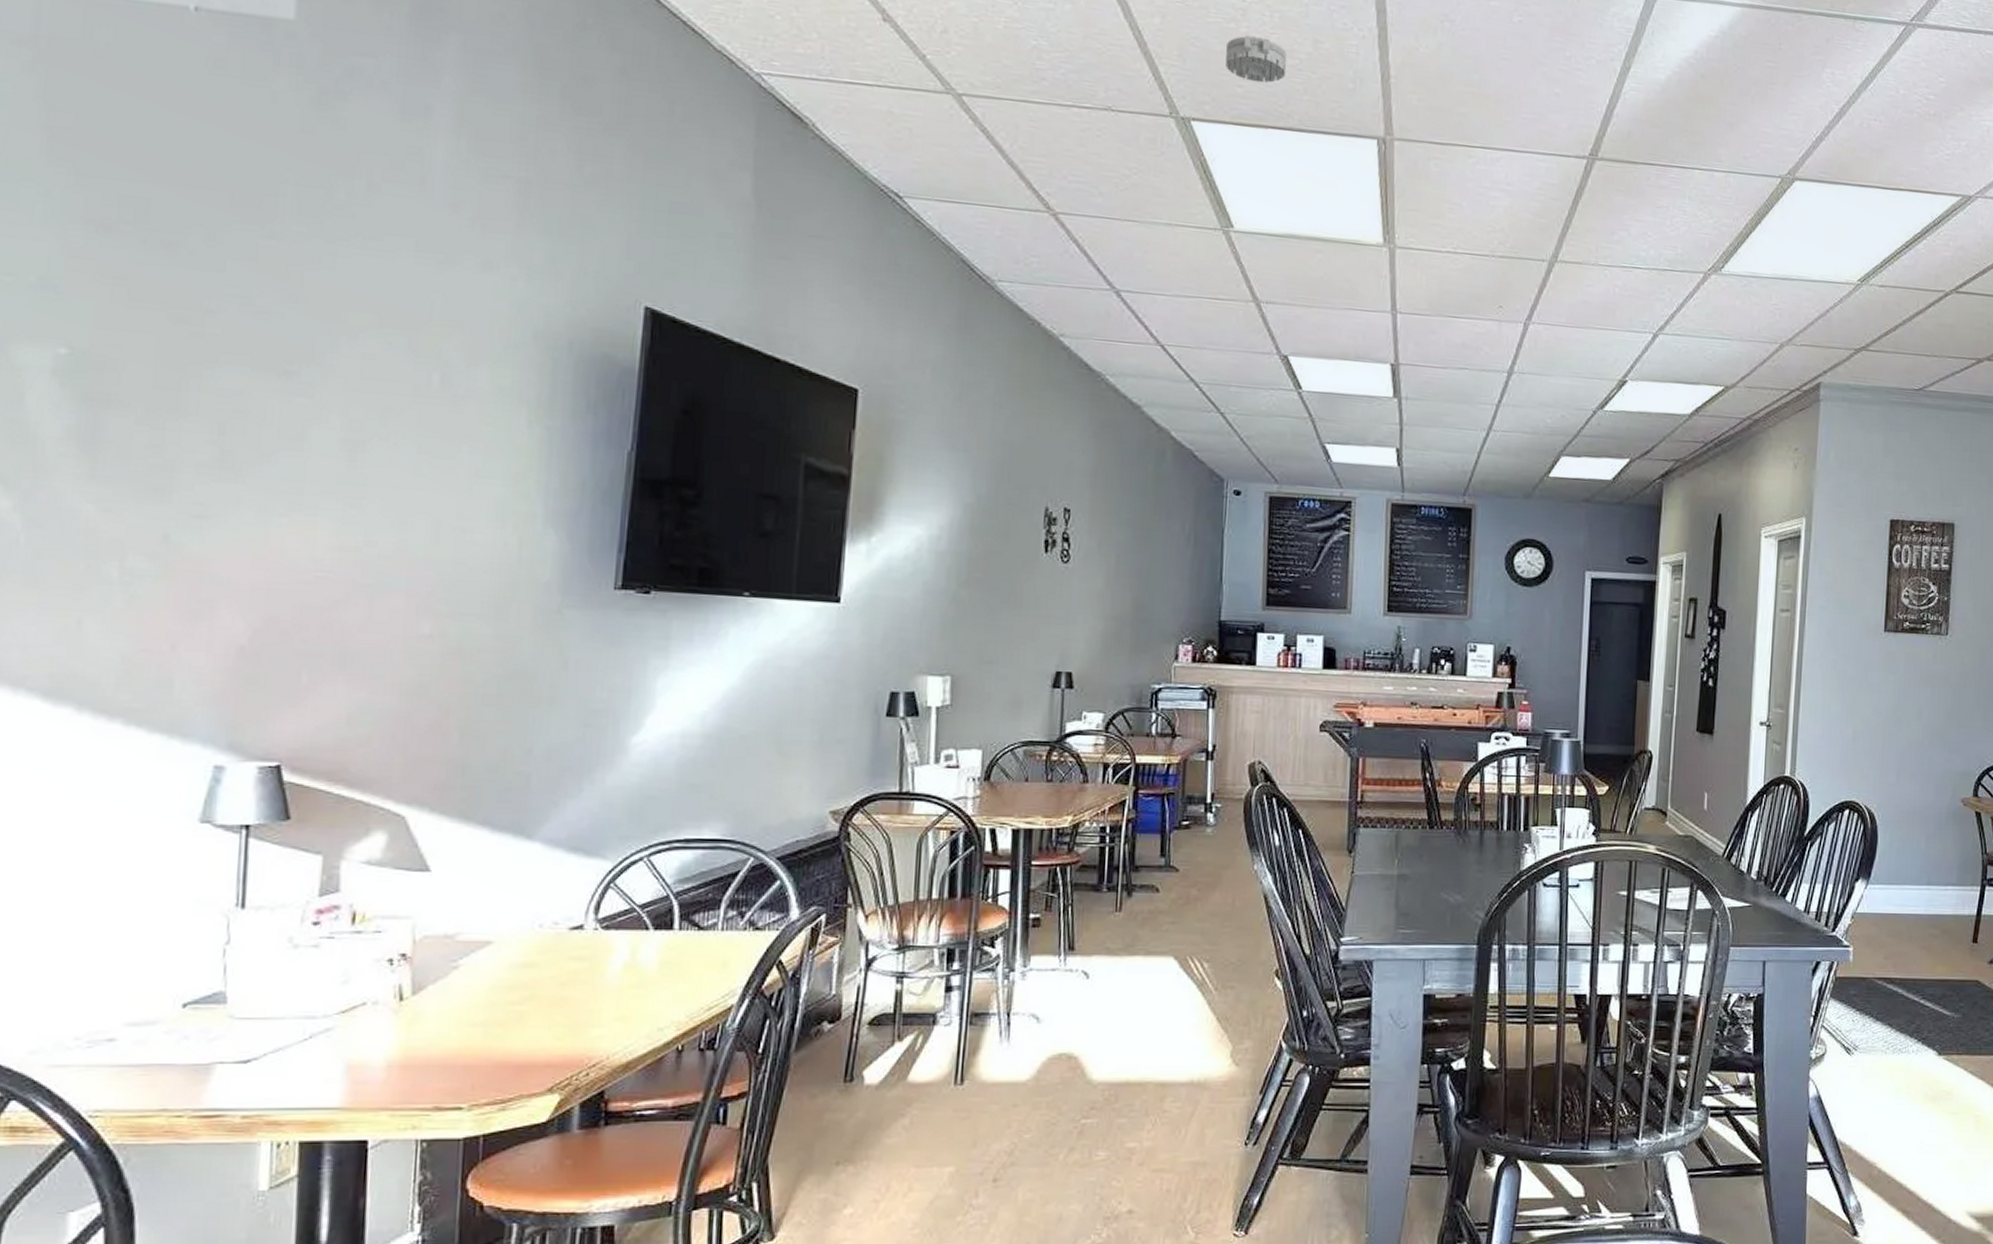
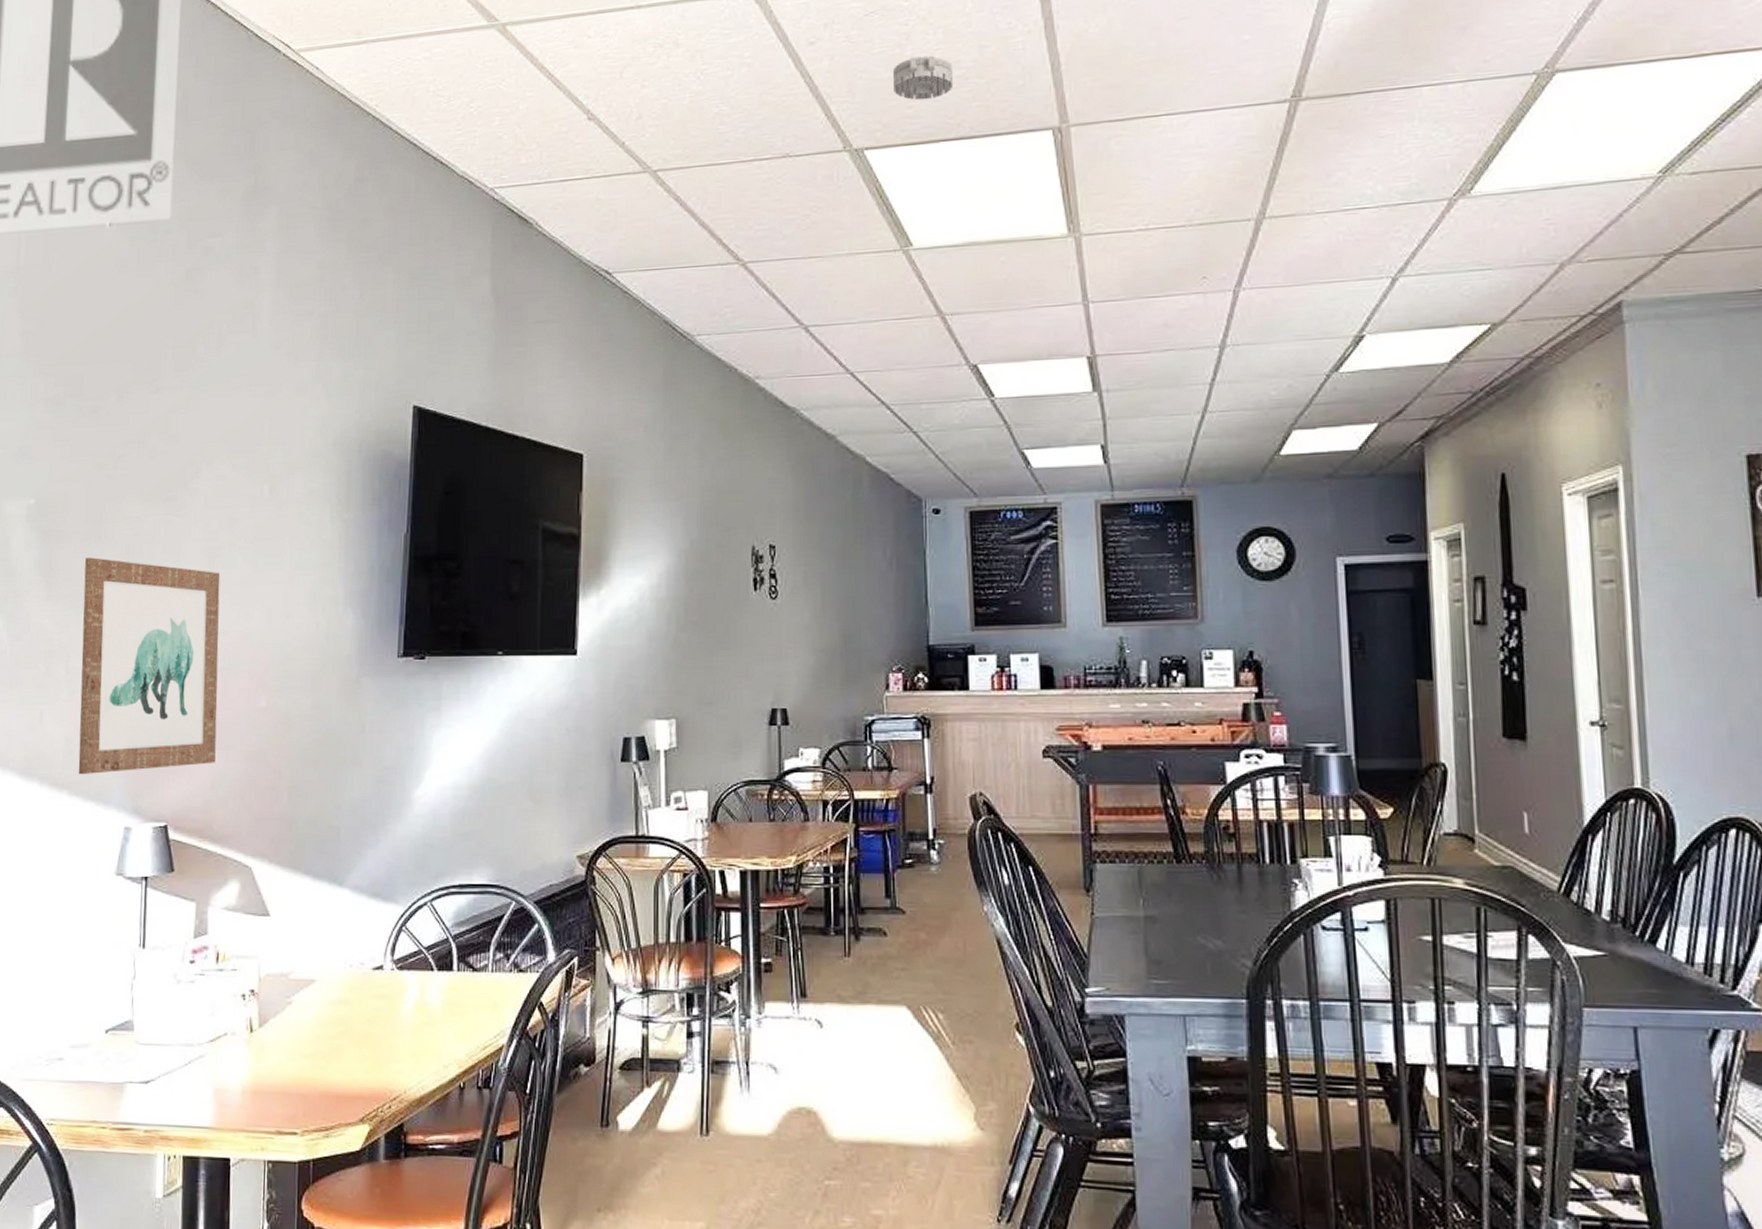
wall art: none [139,432,366,701] -> present [78,557,220,775]

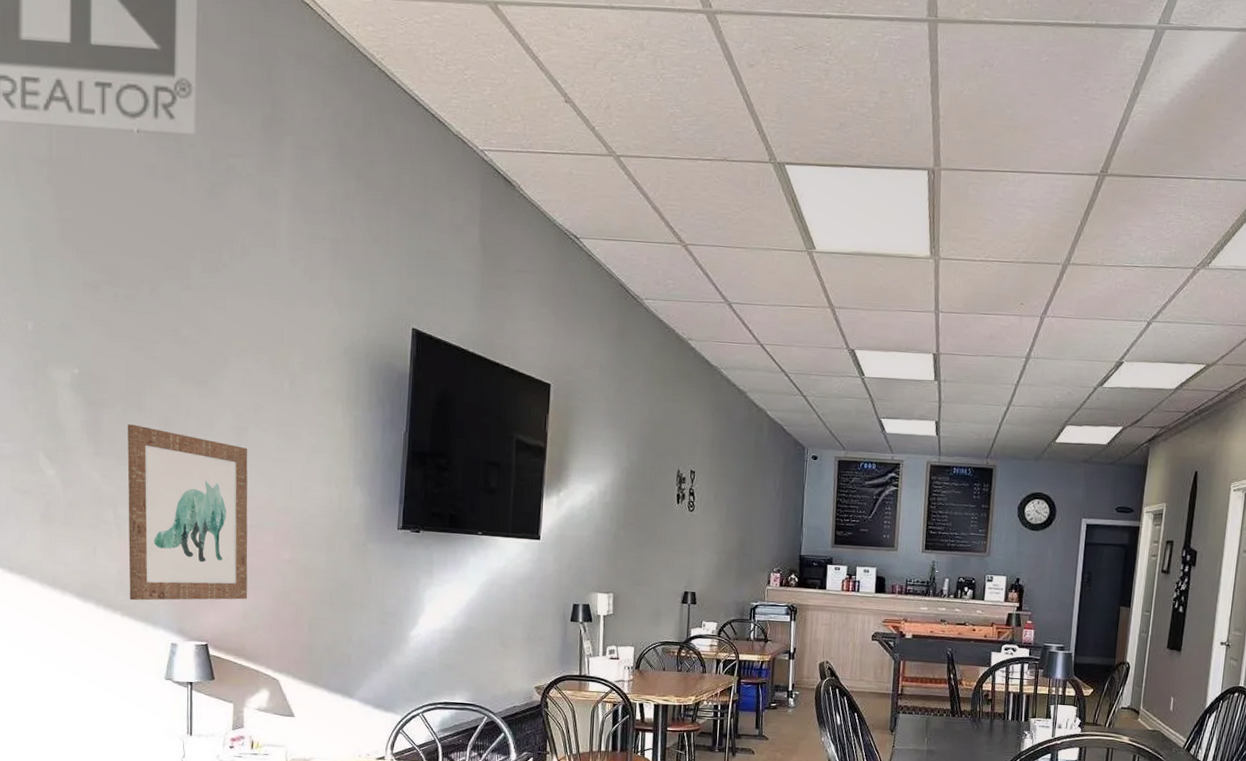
smoke detector: present [893,55,954,101] -> none [812,91,859,130]

